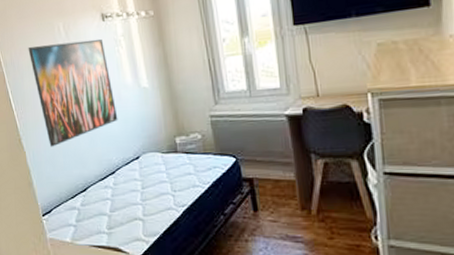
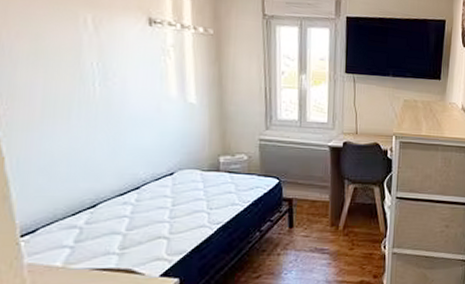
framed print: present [28,38,118,147] -> none [31,31,153,155]

